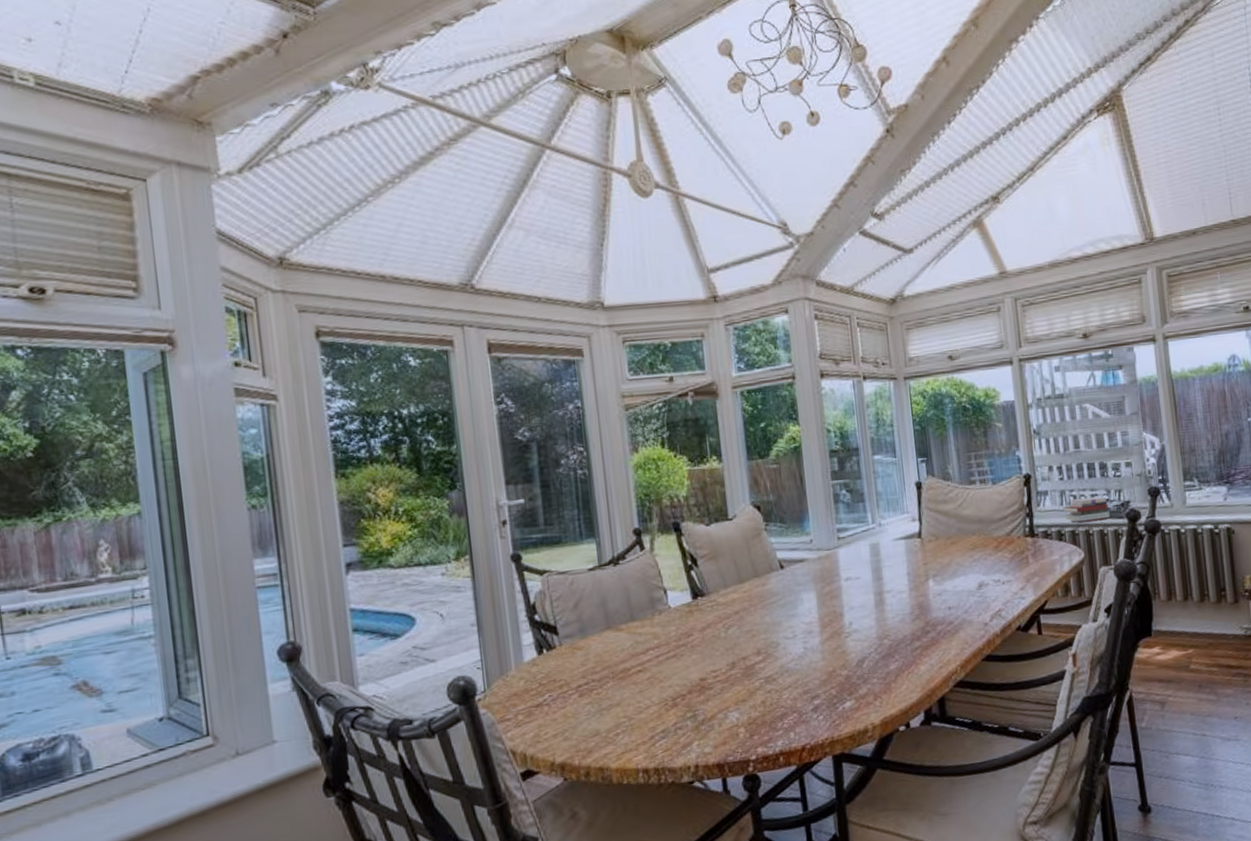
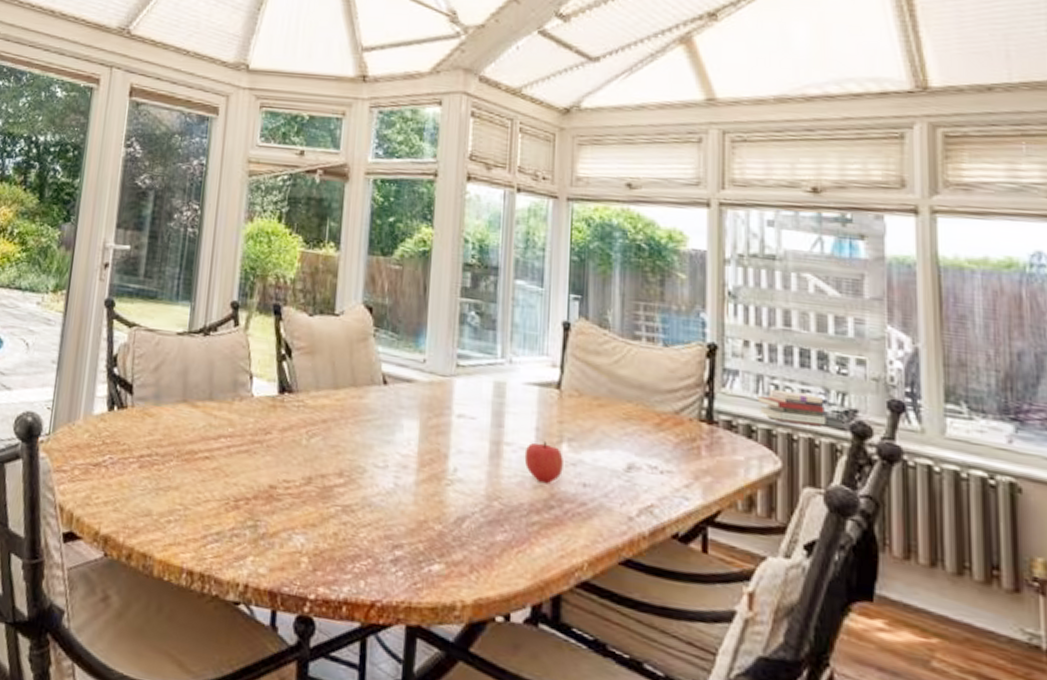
fruit: none [901,581,932,616] -> present [524,440,563,484]

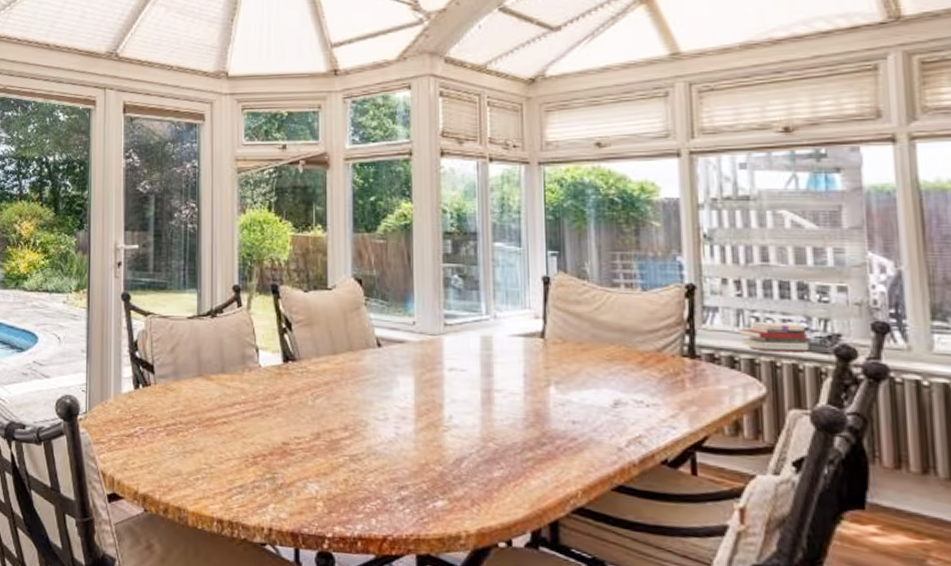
fruit: present [524,440,563,484] -> none [514,385,552,424]

